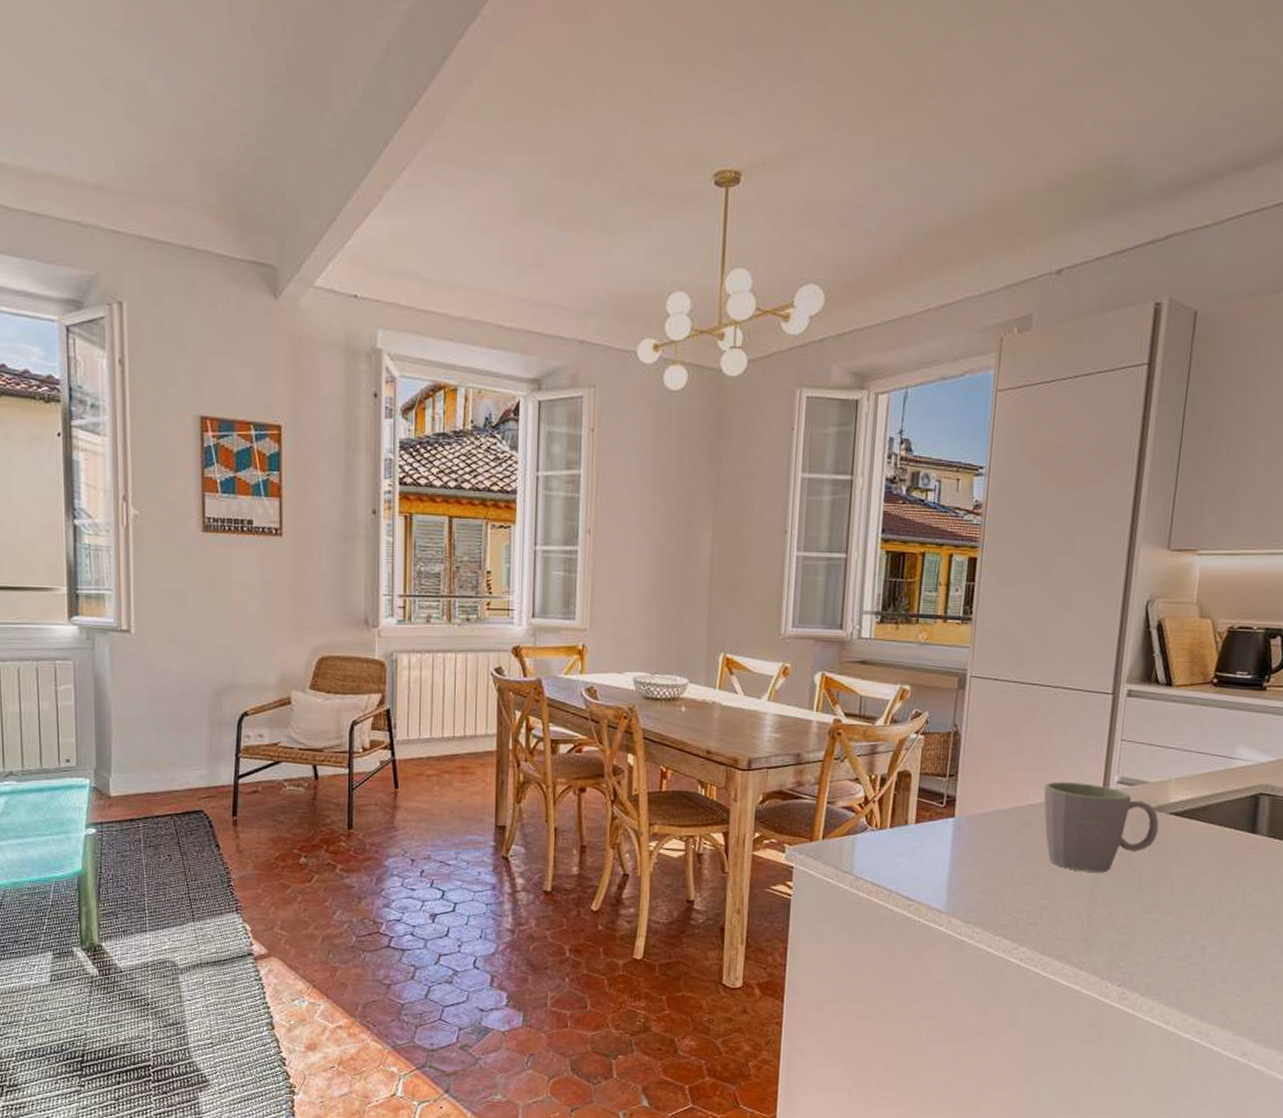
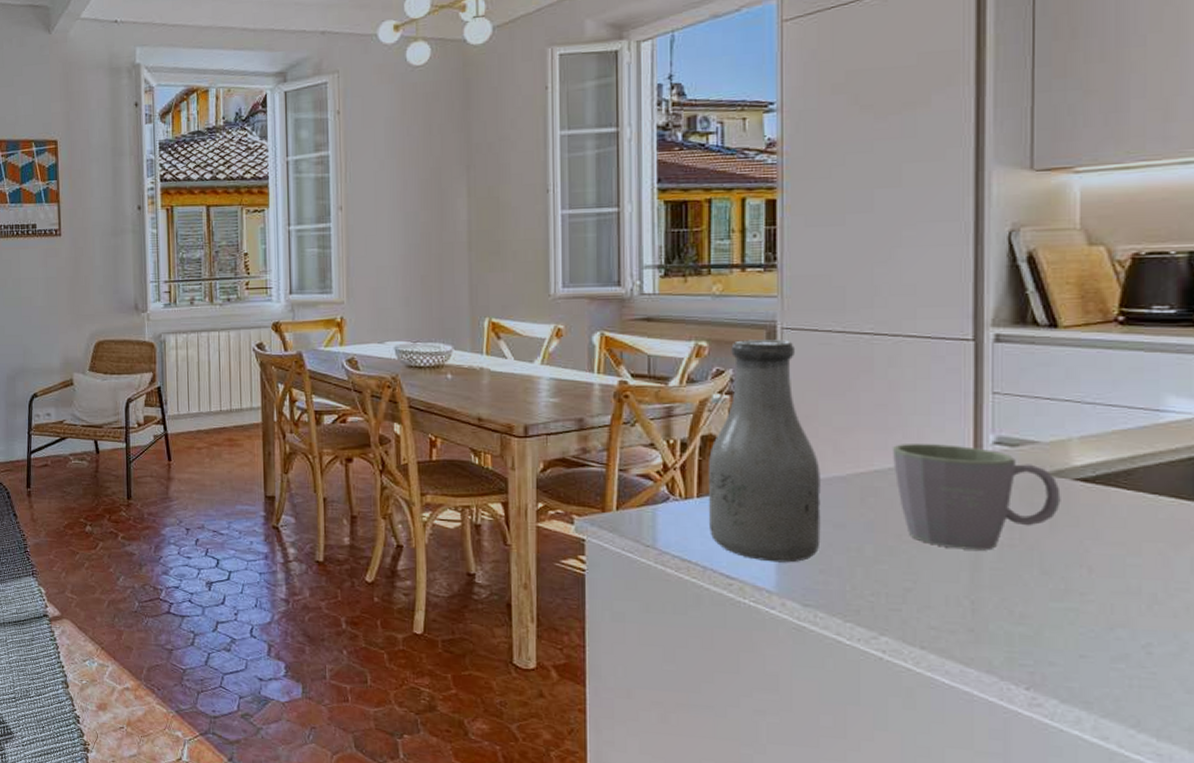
bottle: none [897,685,989,886] -> present [707,339,821,563]

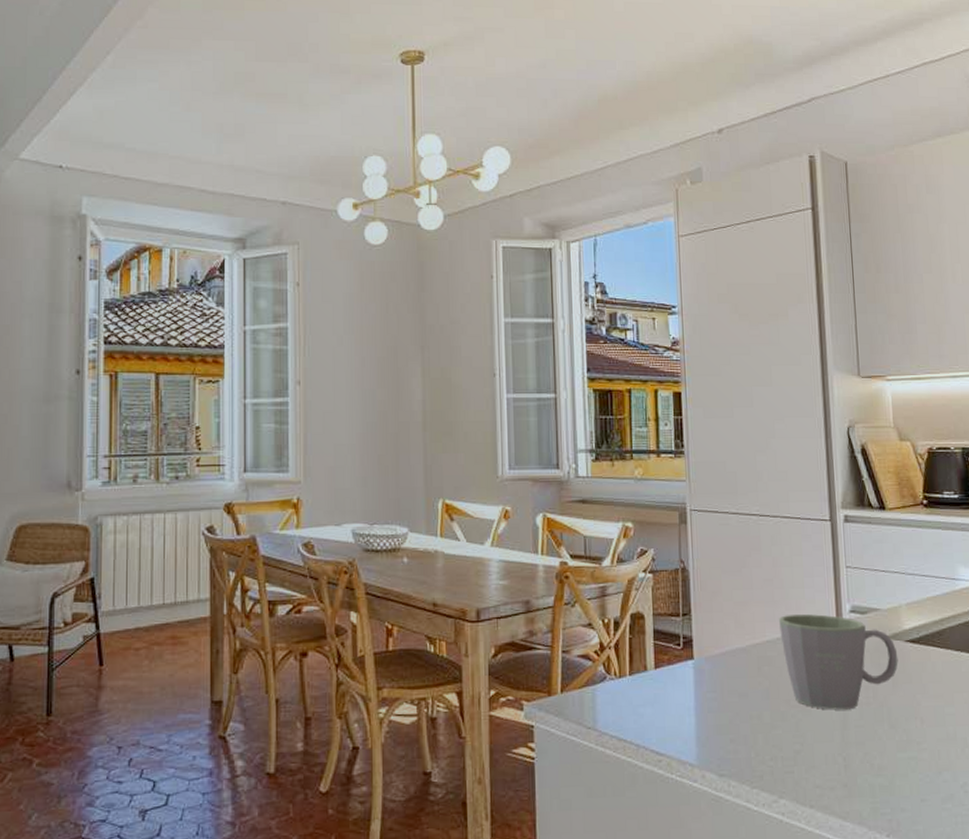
bottle: present [707,339,821,563] -> none [637,520,730,735]

